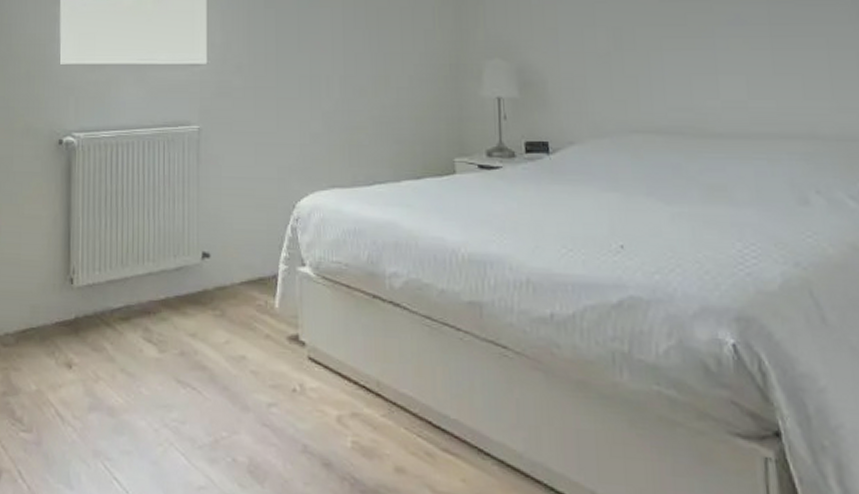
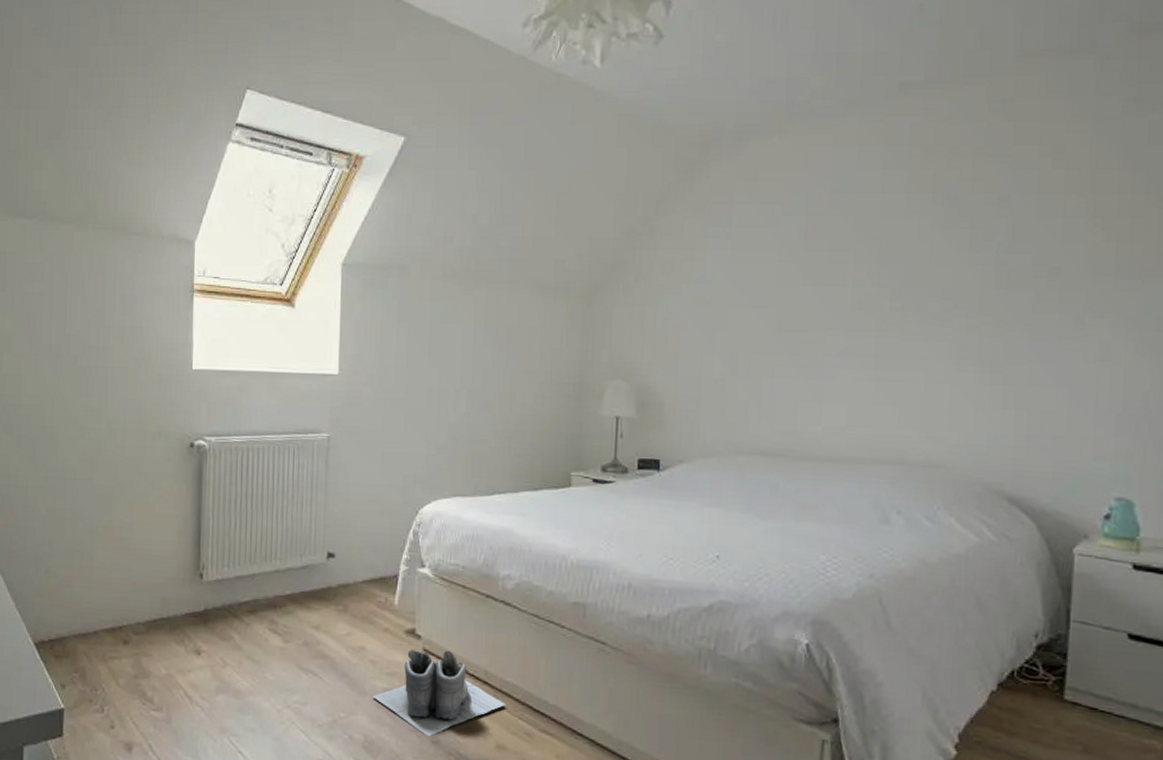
boots: none [256,358,402,459] -> present [372,650,506,737]

